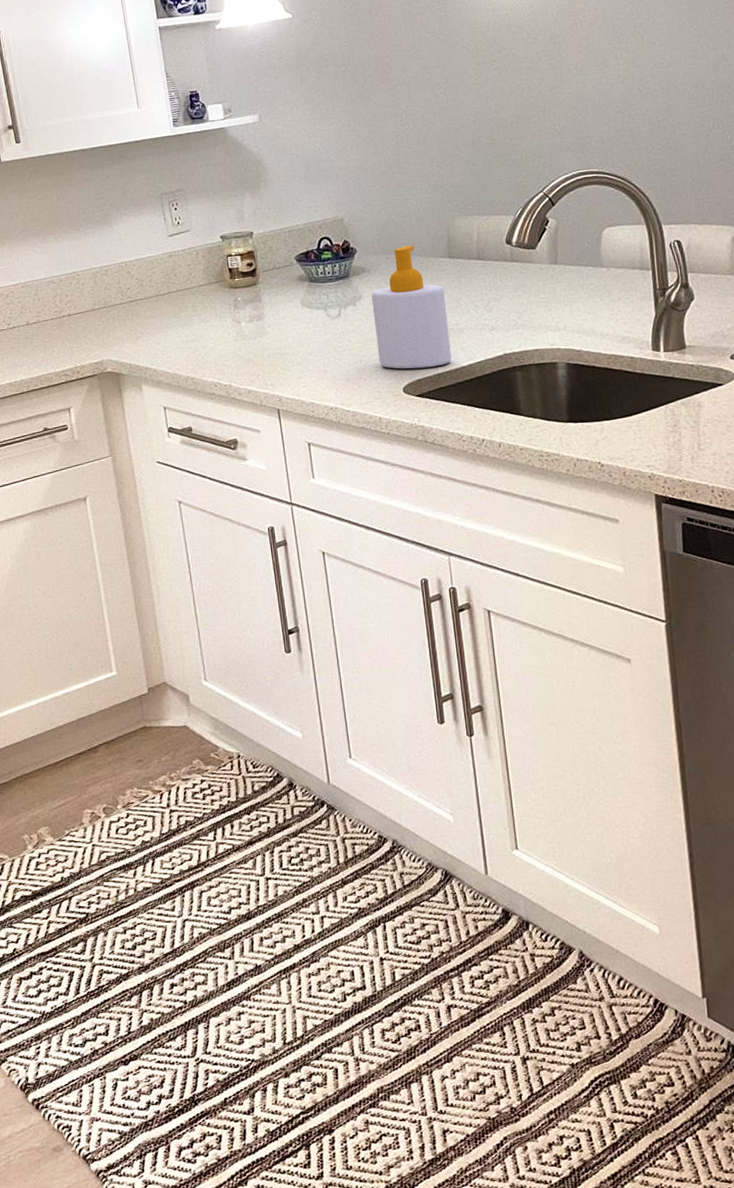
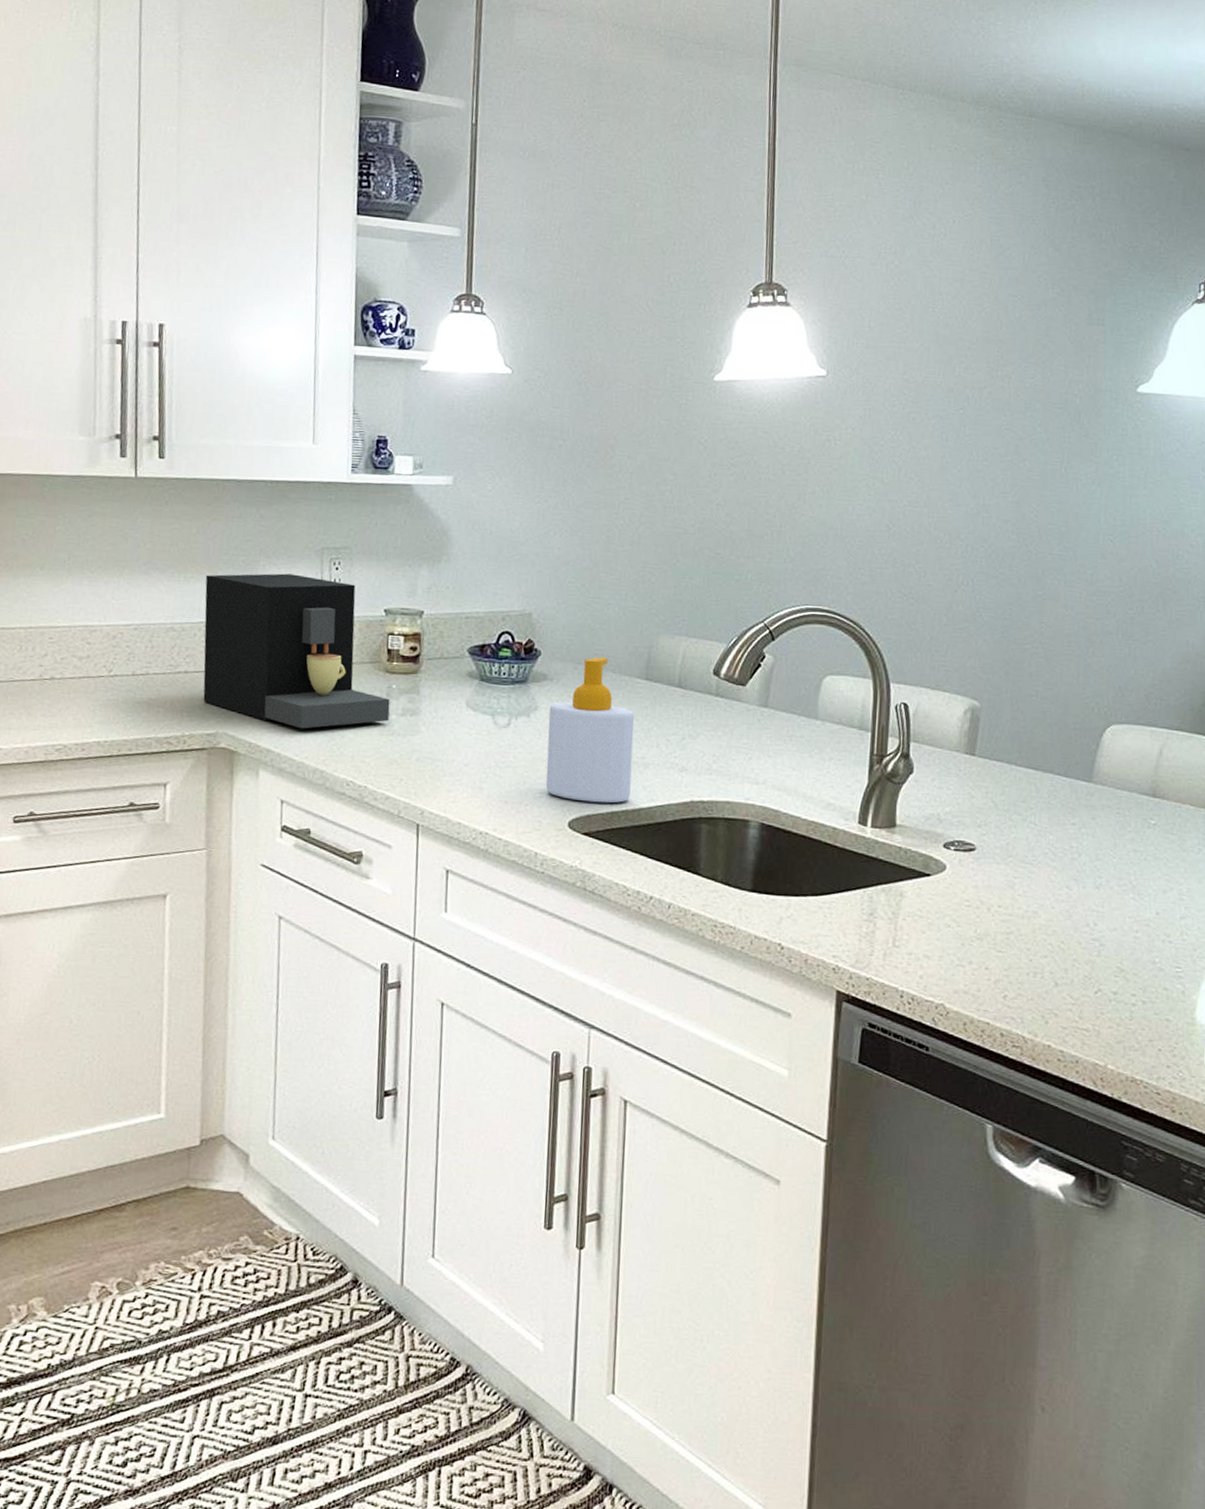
coffee maker: none [70,219,240,346] -> present [203,573,390,729]

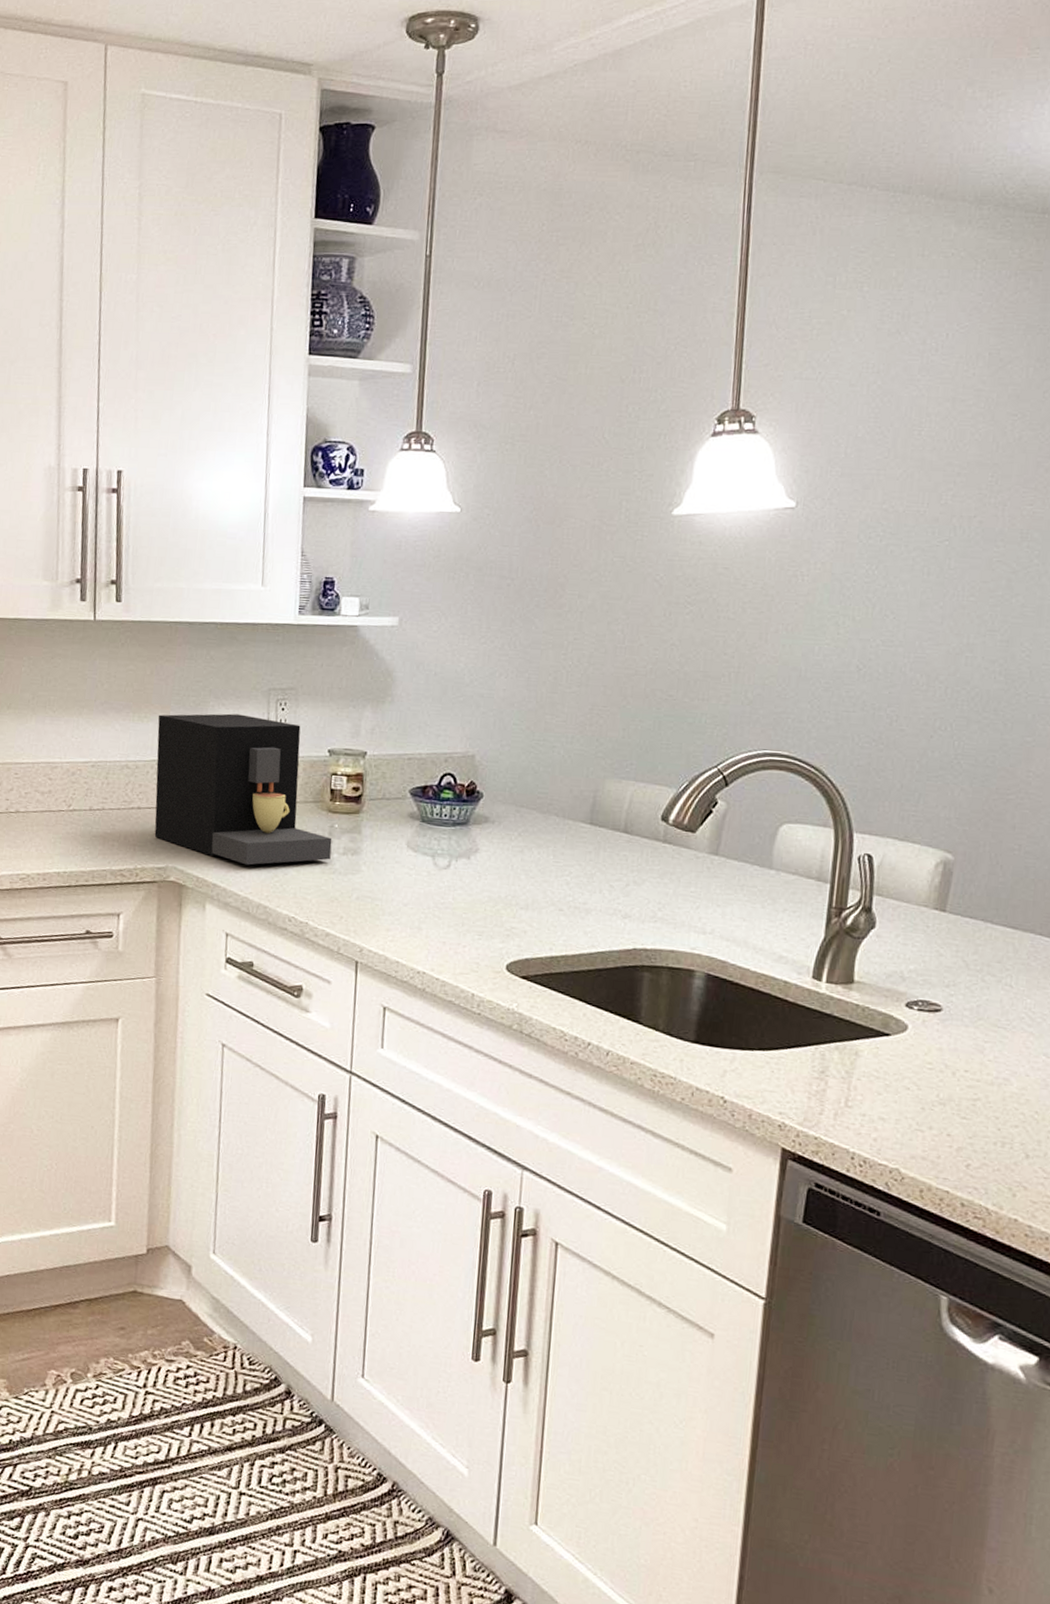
soap bottle: present [546,657,635,804] -> none [485,800,578,948]

